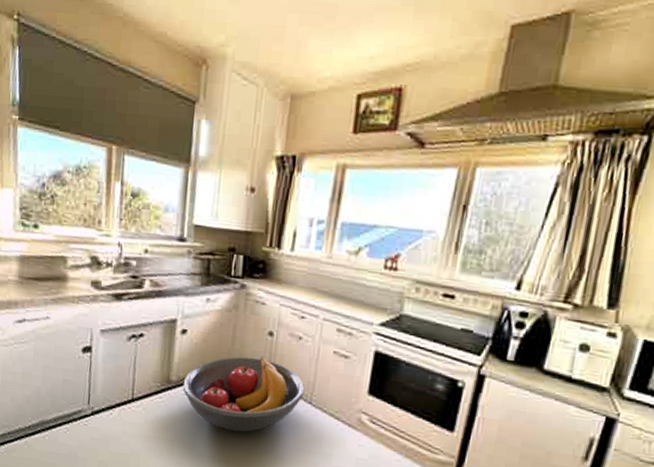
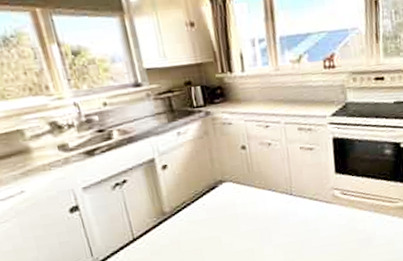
fruit bowl: present [182,356,305,432] -> none [176,168,285,238]

